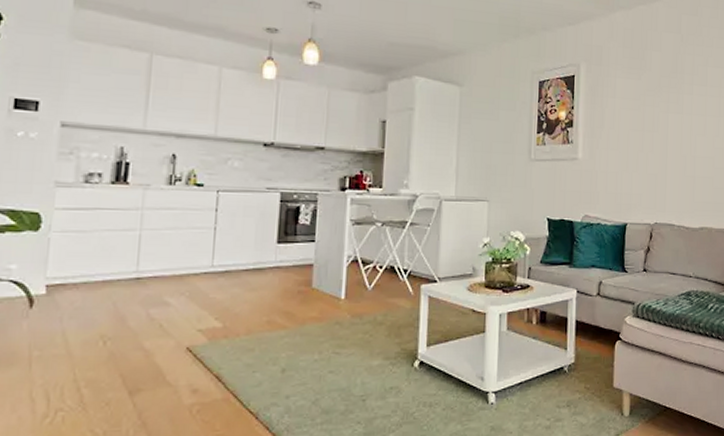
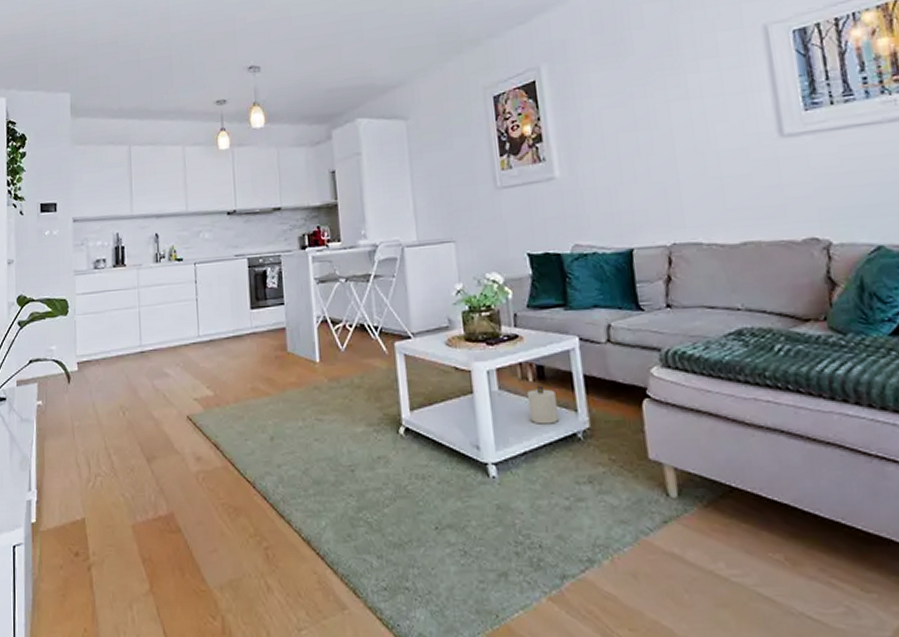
candle: none [528,328,553,360] -> present [526,385,560,424]

